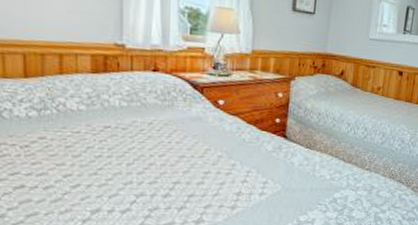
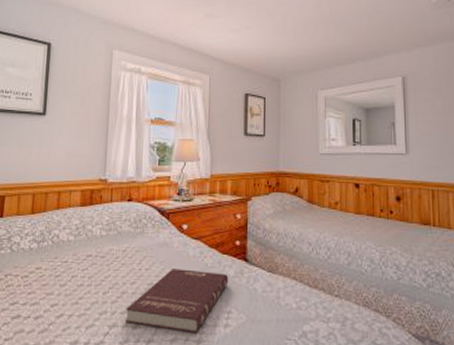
book: none [154,142,266,201] -> present [125,268,229,334]

